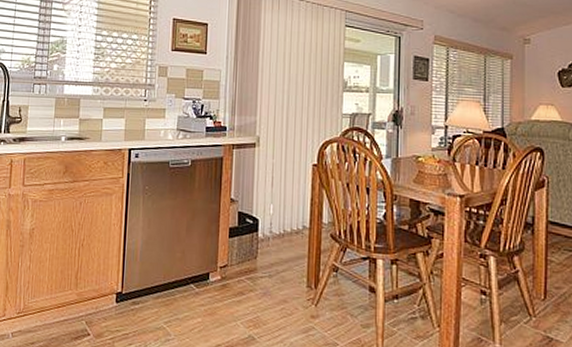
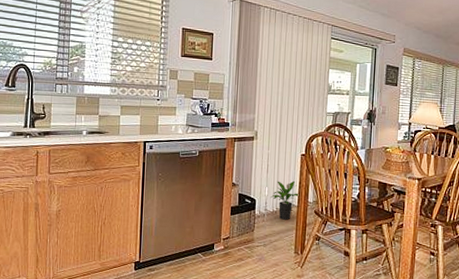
potted plant: none [276,196,312,245] -> present [270,180,300,220]

